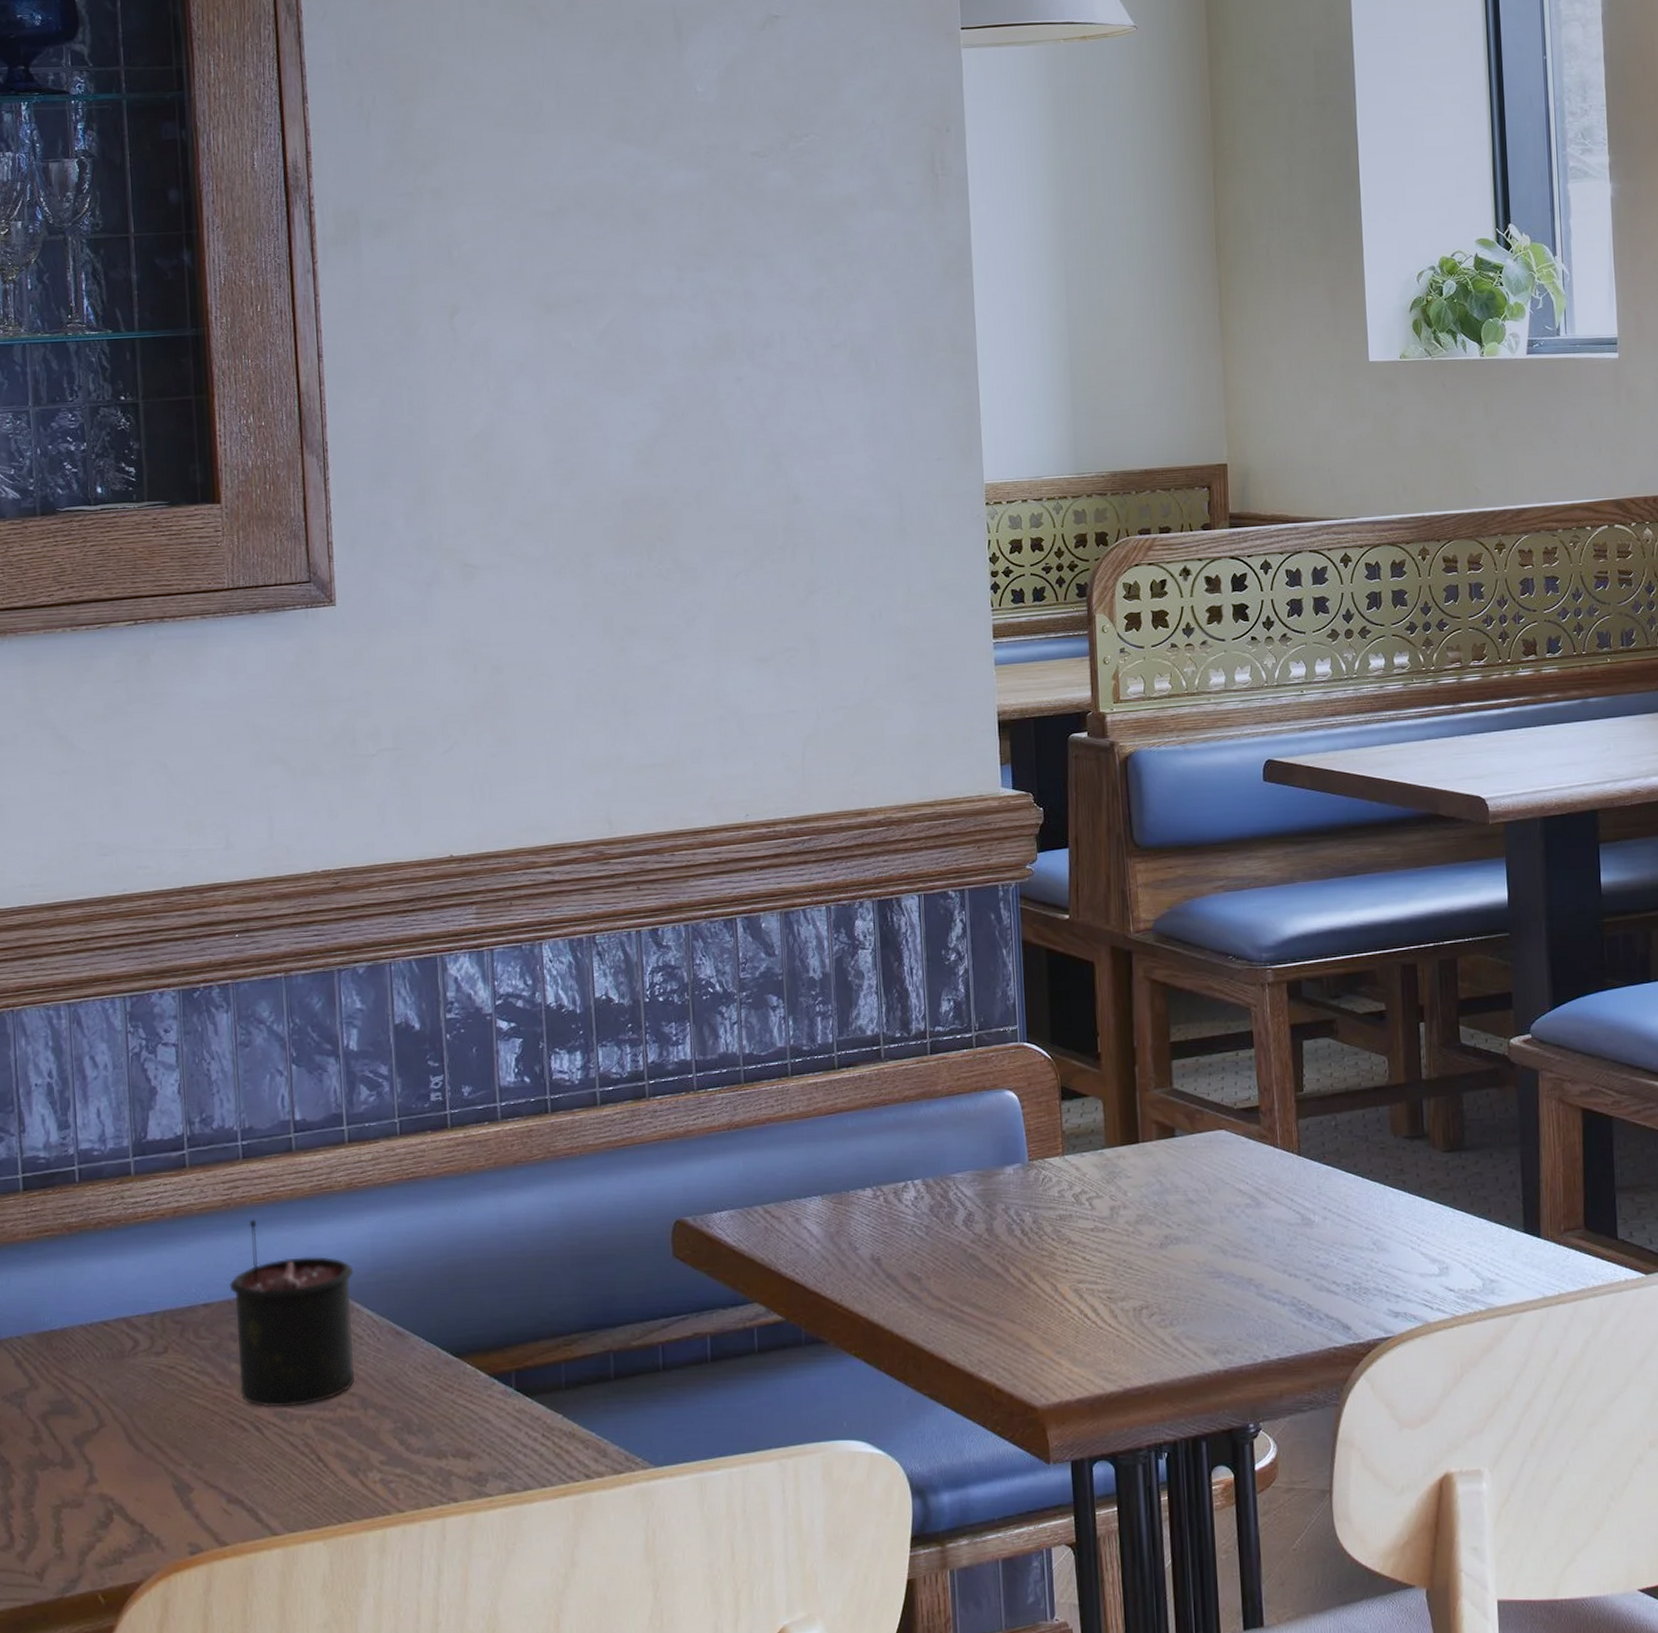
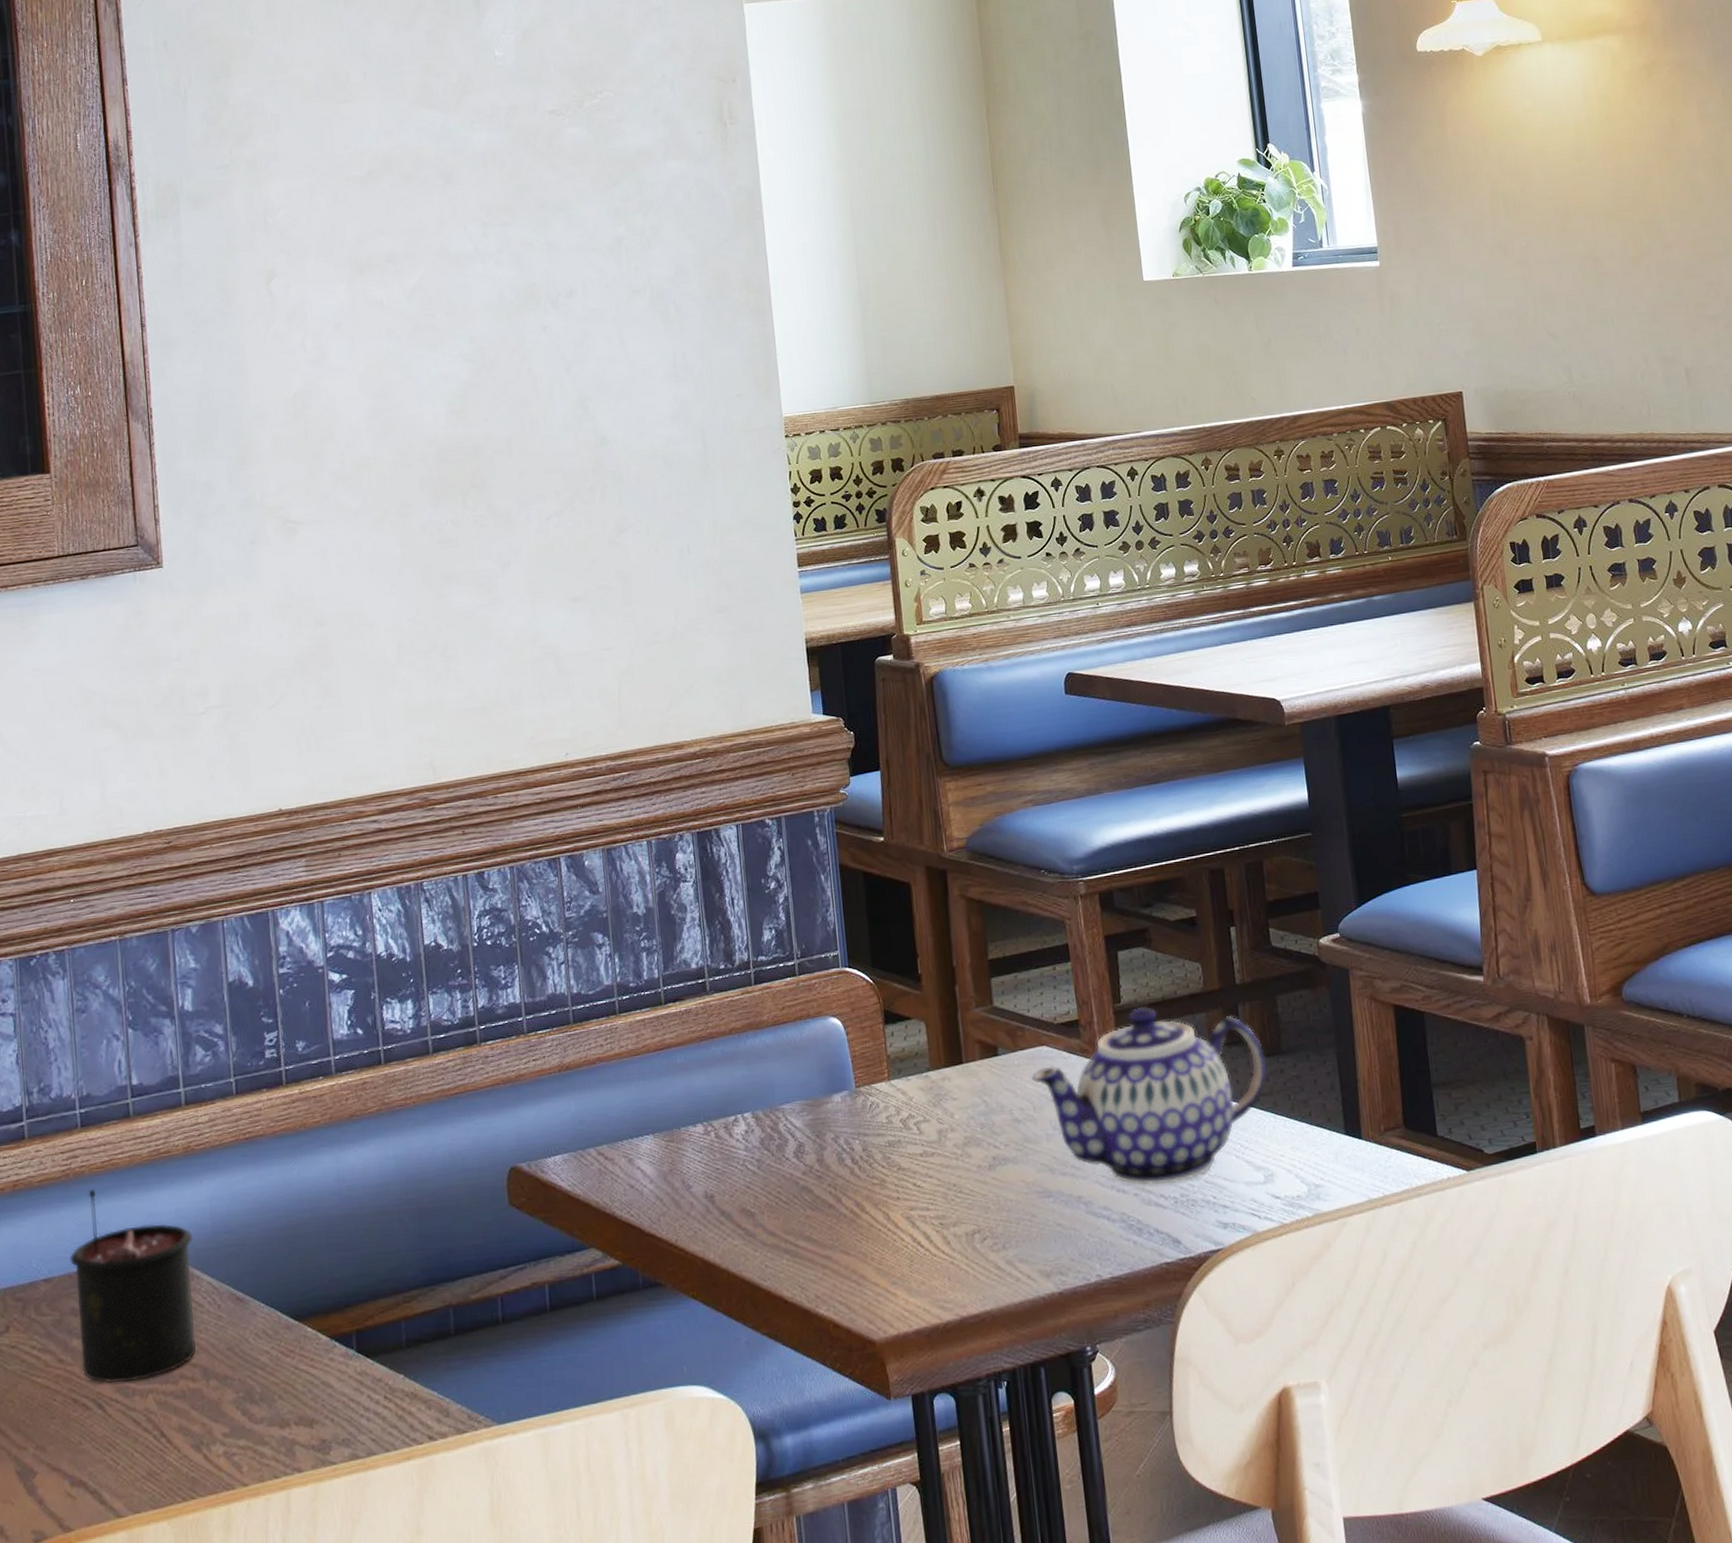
teapot: none [1208,1096,1449,1272] -> present [1031,1006,1268,1185]

